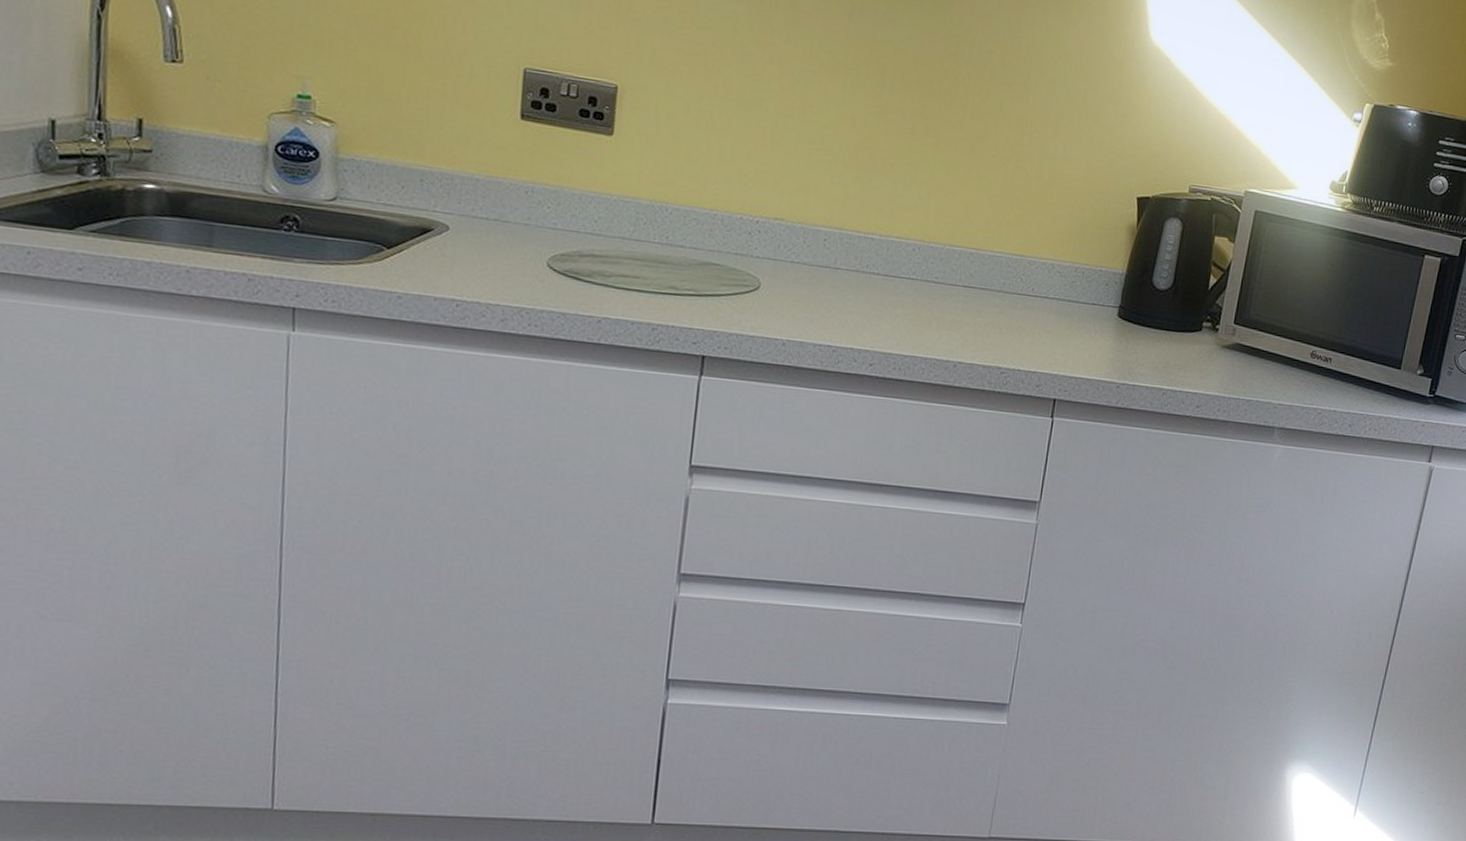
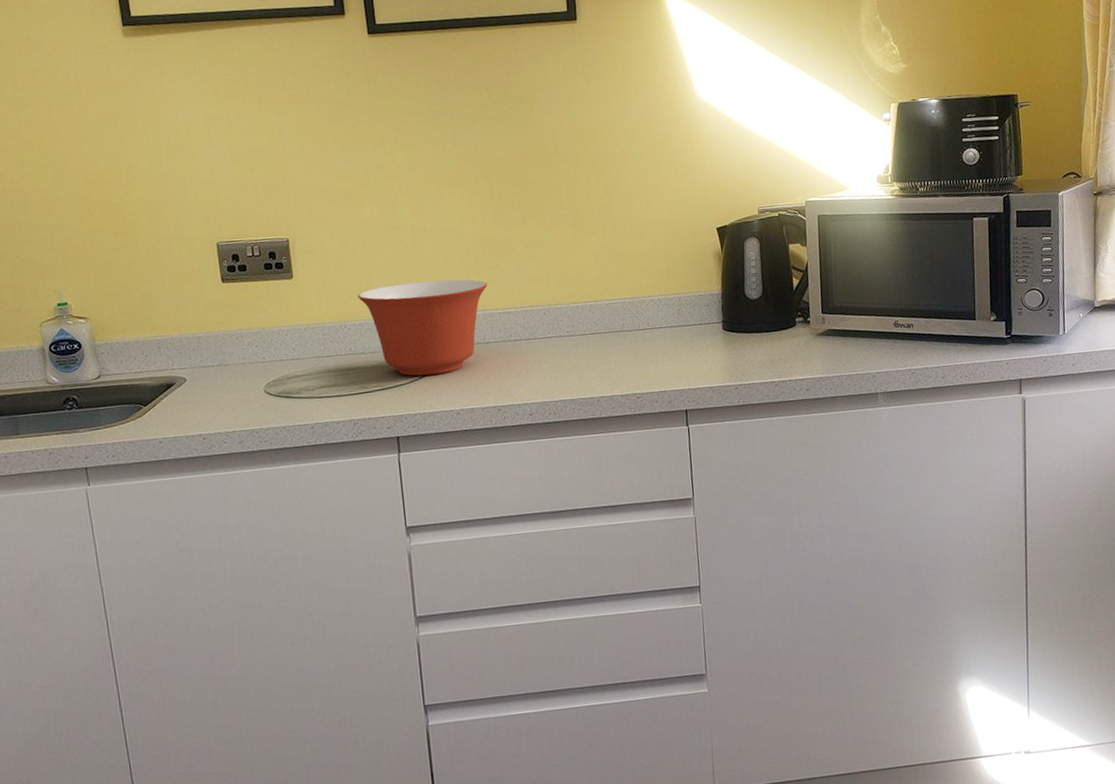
mixing bowl: none [690,171,854,293] -> present [358,279,488,376]

